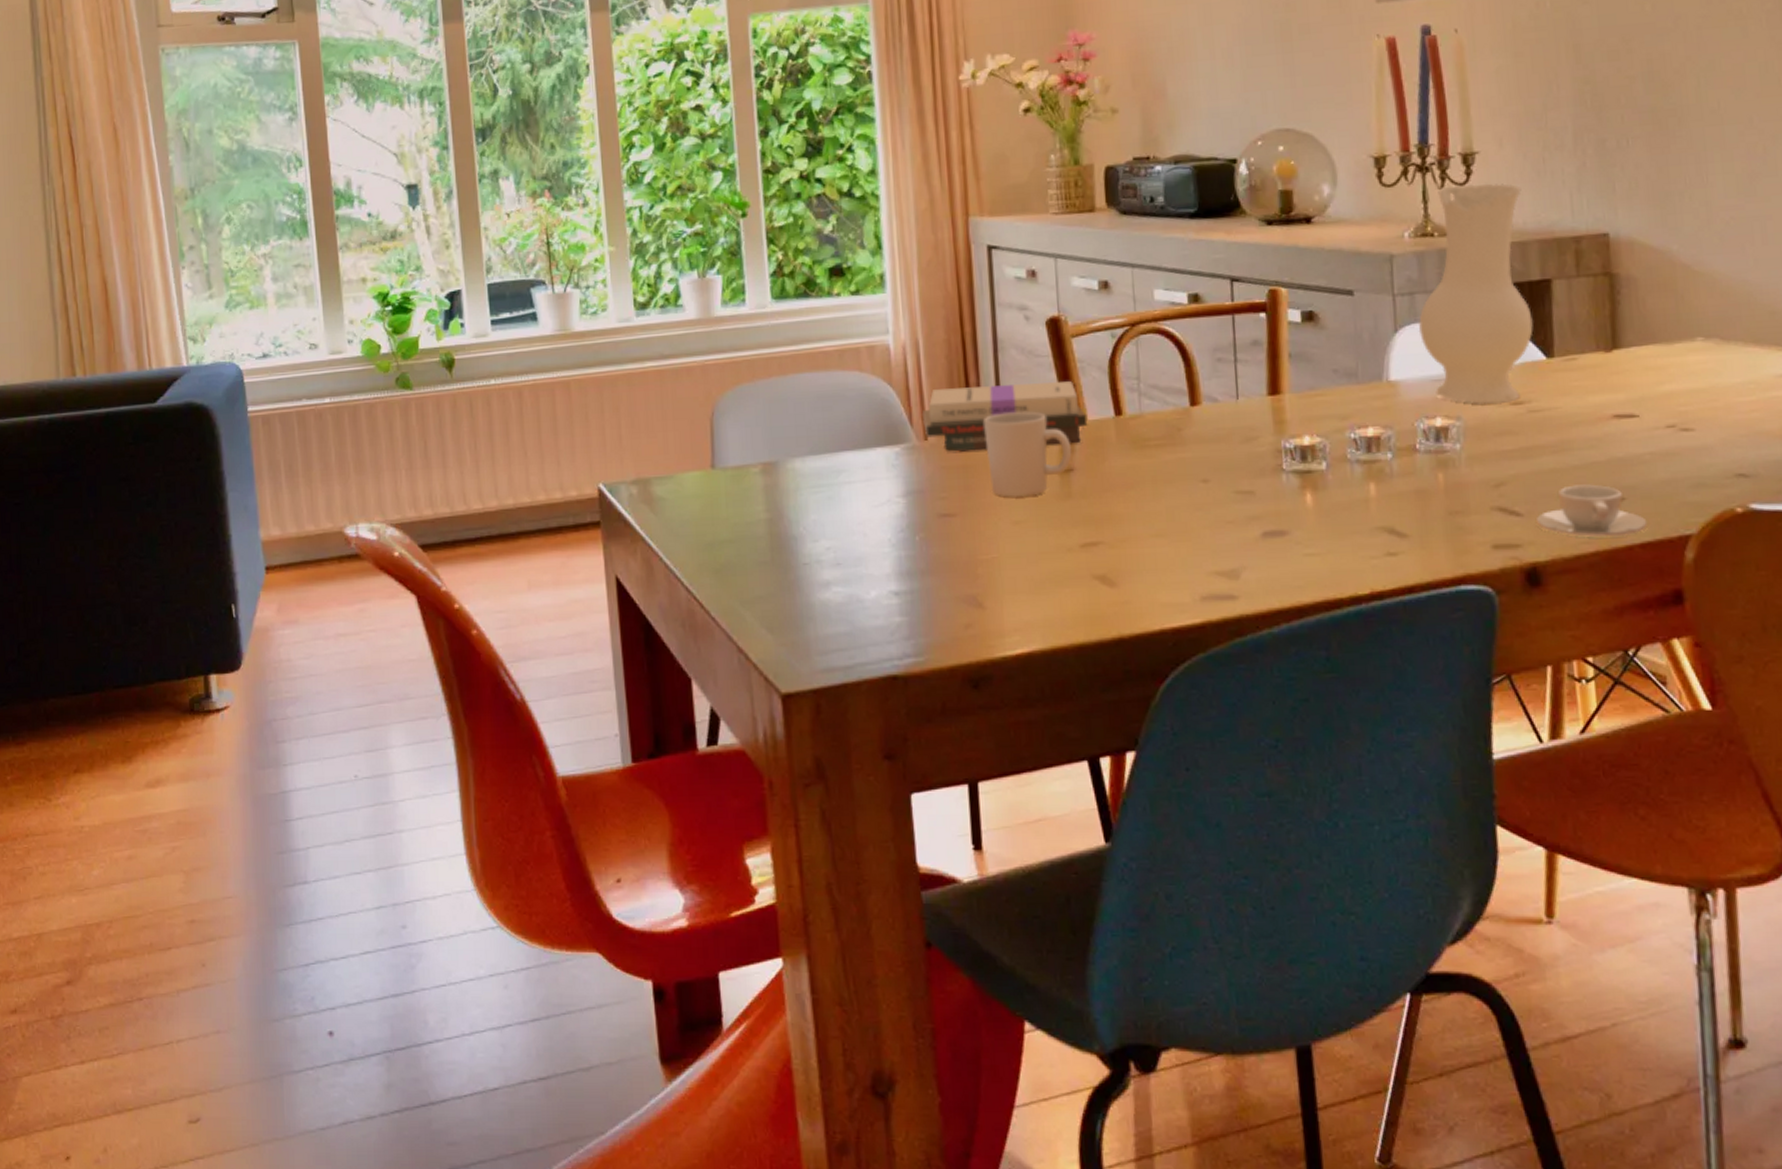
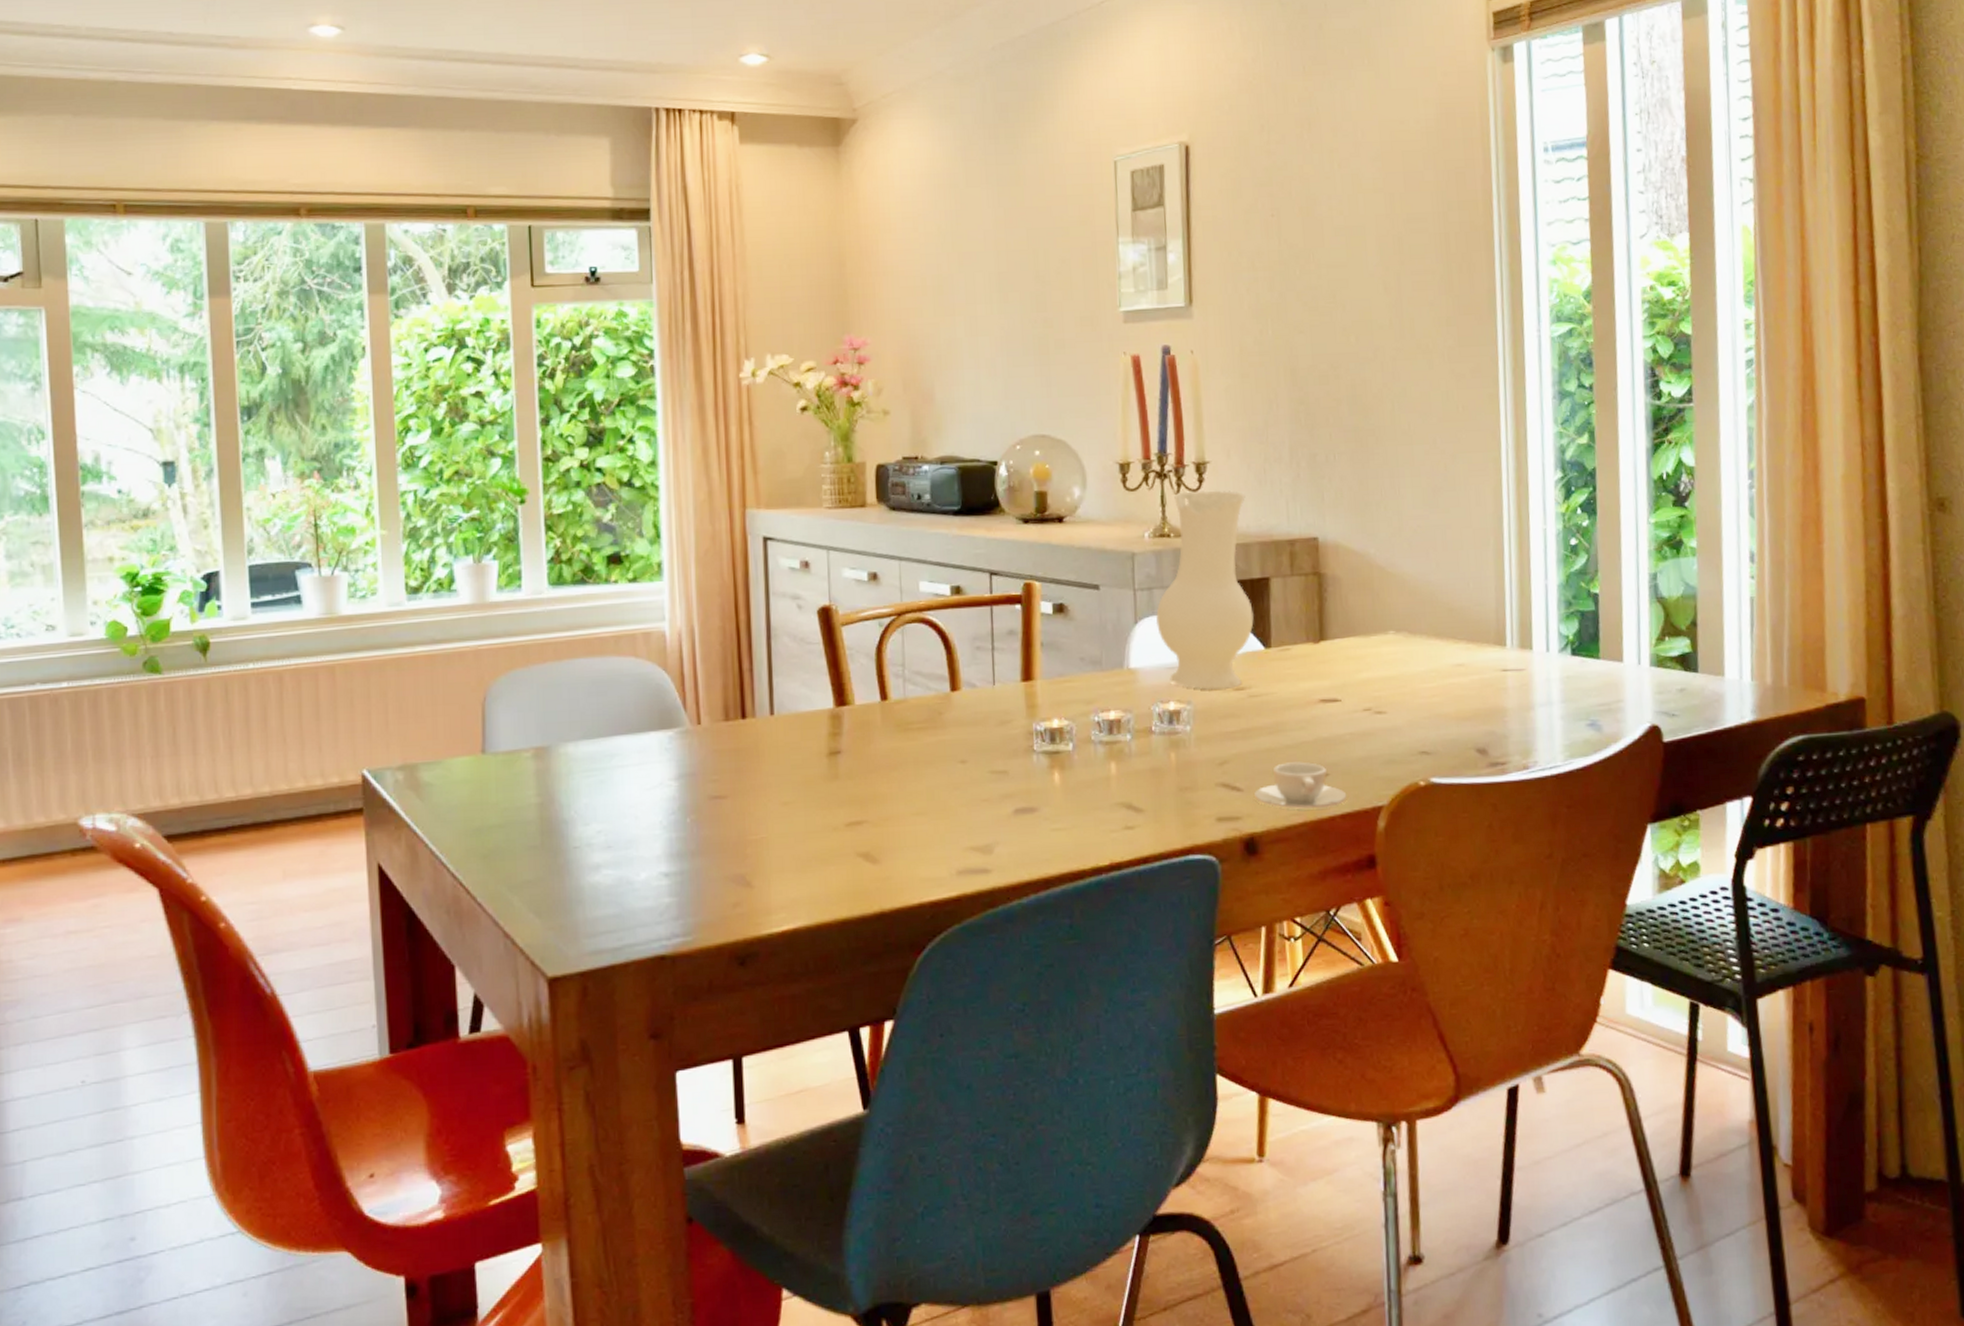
books: present [921,381,1088,451] -> none [695,668,855,735]
mug: present [984,411,1072,497] -> none [756,696,840,779]

